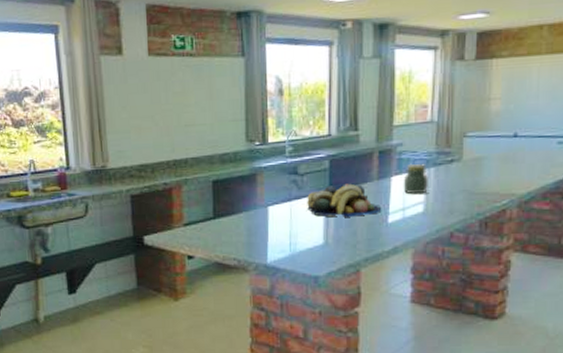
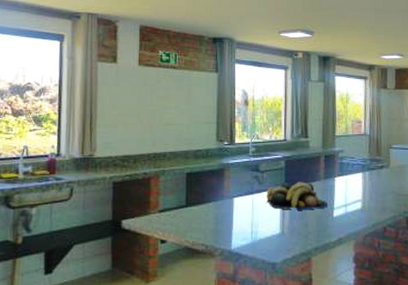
jar: present [403,164,430,195] -> none [344,168,366,193]

